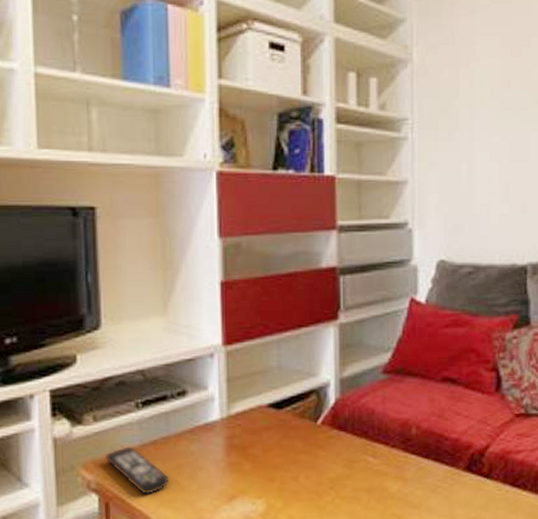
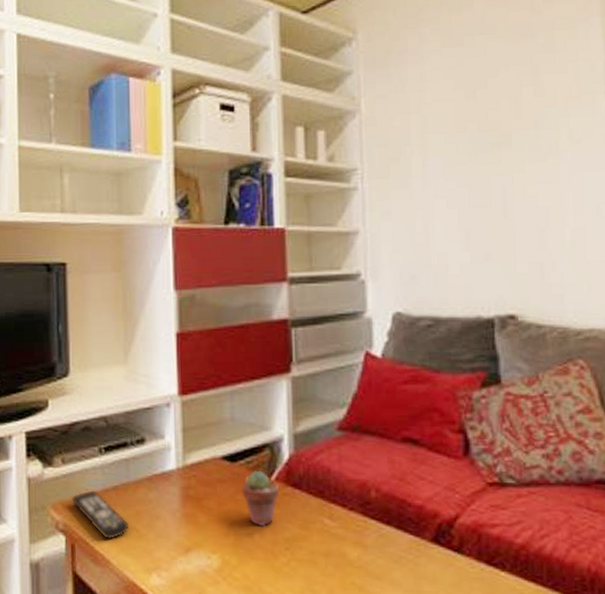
potted succulent: none [288,415,324,470] -> present [242,470,279,527]

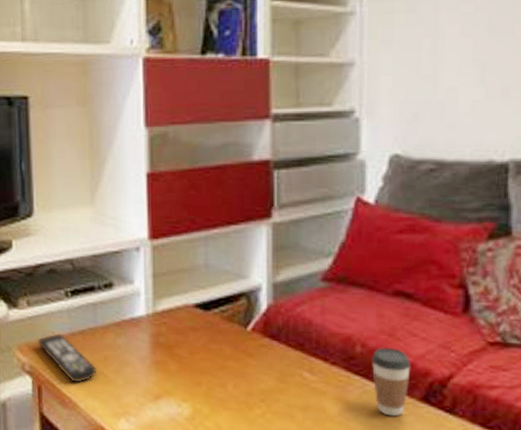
potted succulent: present [242,470,279,527] -> none [215,319,255,378]
coffee cup: none [385,491,421,558] -> present [371,347,411,417]

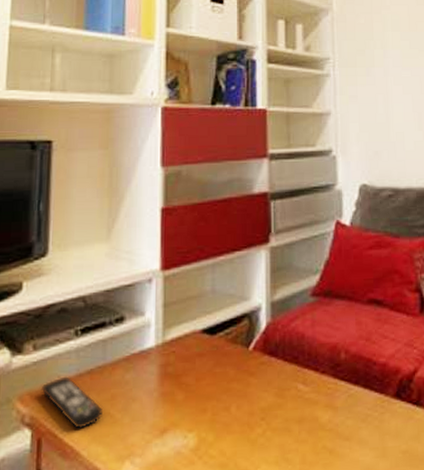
coffee cup: present [371,347,411,417] -> none [353,351,385,416]

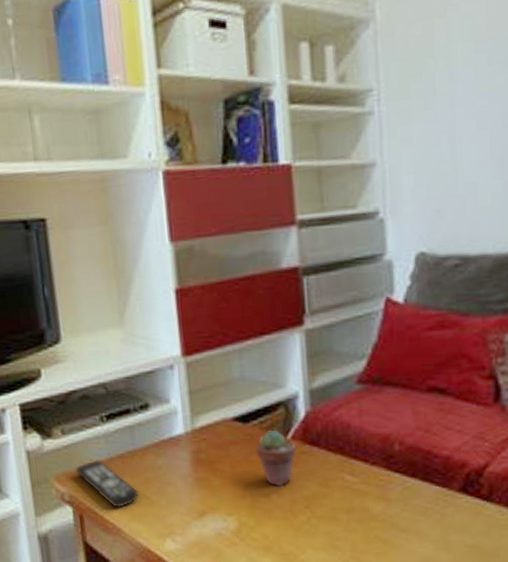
potted succulent: none [220,340,256,399] -> present [256,429,296,487]

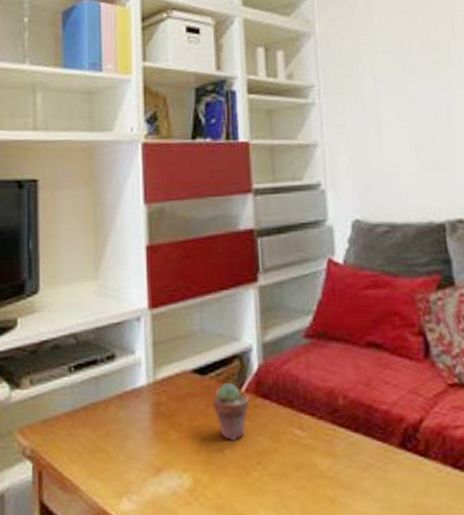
remote control: present [75,459,139,508] -> none [39,411,98,464]

